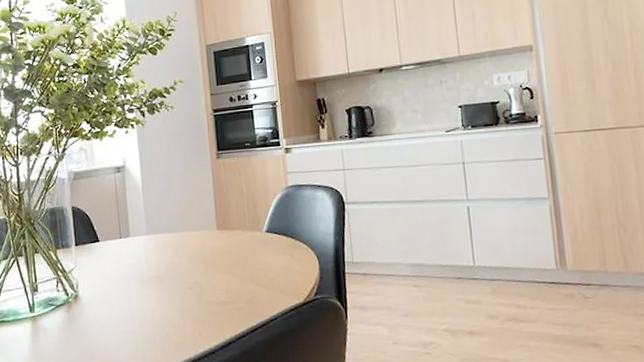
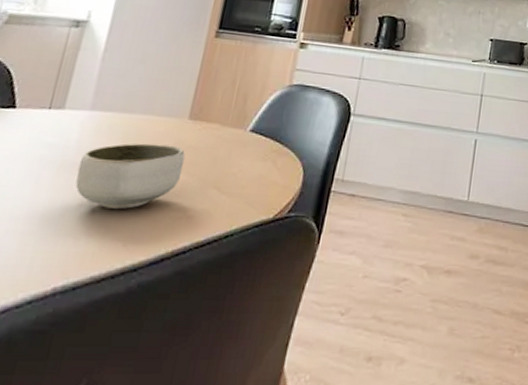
bowl: none [151,253,225,308] -> present [75,143,185,209]

